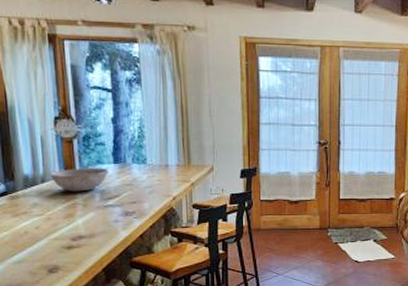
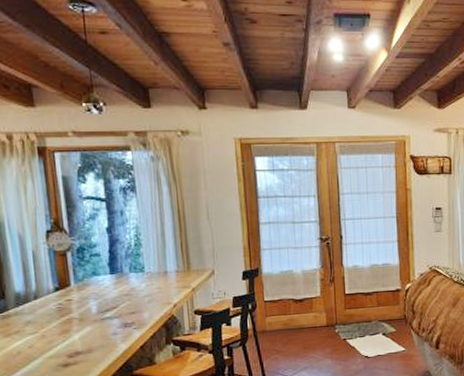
bowl: present [49,167,109,192] -> none [42,279,105,307]

